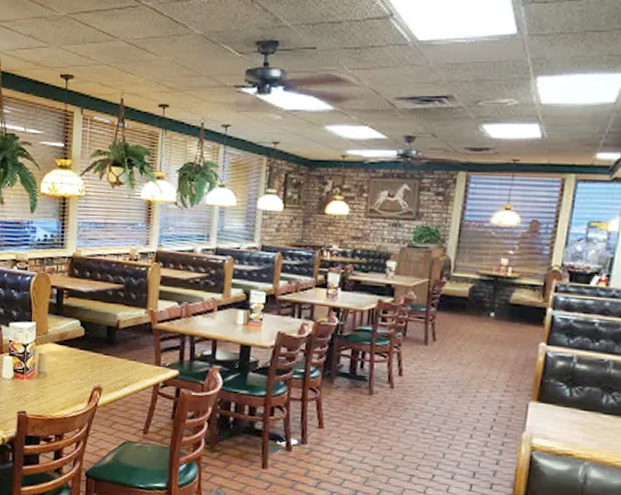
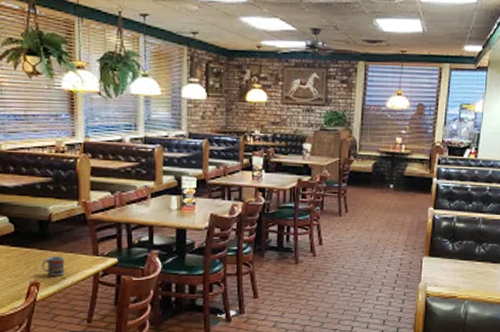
cup: none [105,362,128,383] -> present [41,256,65,276]

